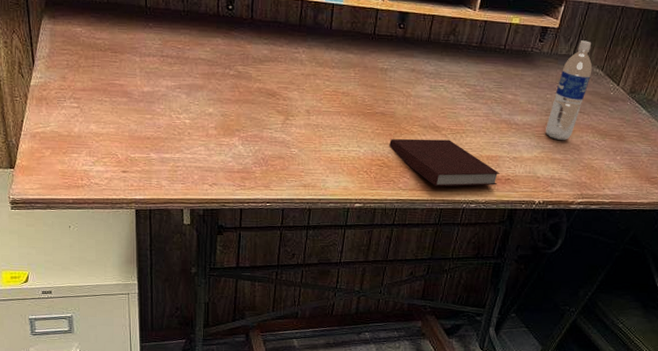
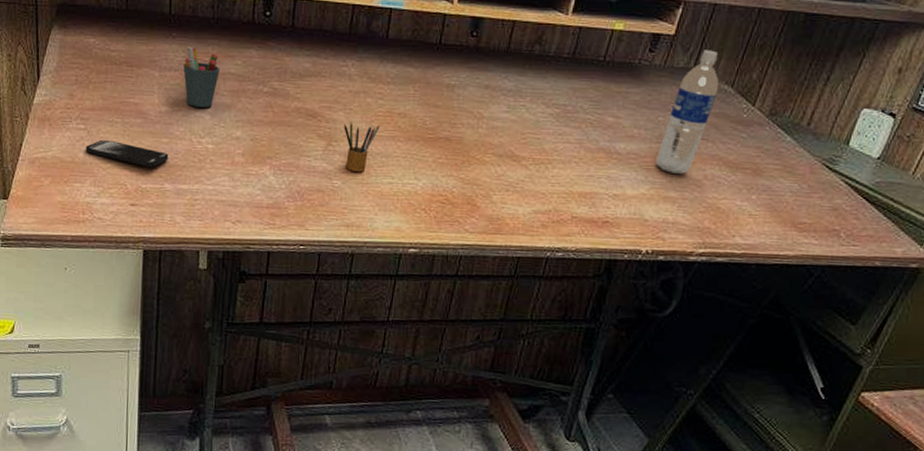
smartphone: none [80,116,152,139] -> present [85,139,169,167]
pen holder: none [161,36,192,88] -> present [183,47,220,107]
pencil box: none [298,100,327,141] -> present [344,122,379,172]
notebook: present [389,138,500,187] -> none [454,169,596,230]

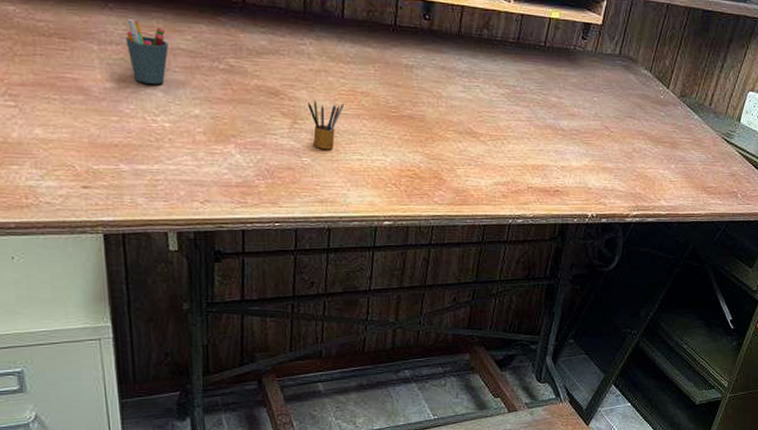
smartphone: present [85,139,169,167] -> none [19,118,121,147]
water bottle: present [656,50,719,174] -> none [595,39,640,147]

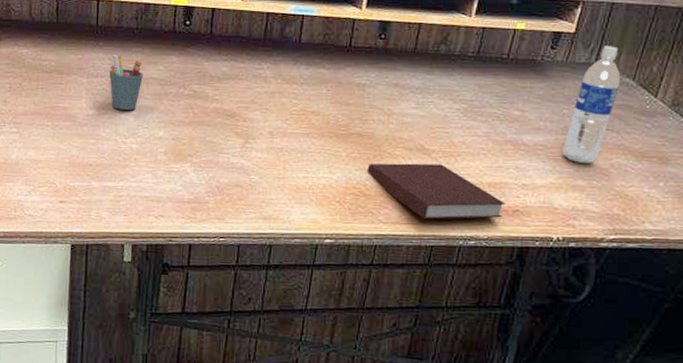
pencil box: present [308,100,344,149] -> none [260,120,294,167]
notebook: none [420,146,548,200] -> present [367,163,506,220]
water bottle: none [595,39,640,147] -> present [563,46,621,163]

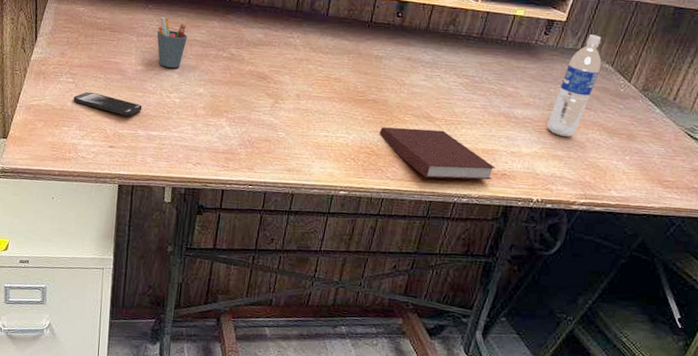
smartphone: none [18,142,95,166] -> present [73,91,142,116]

